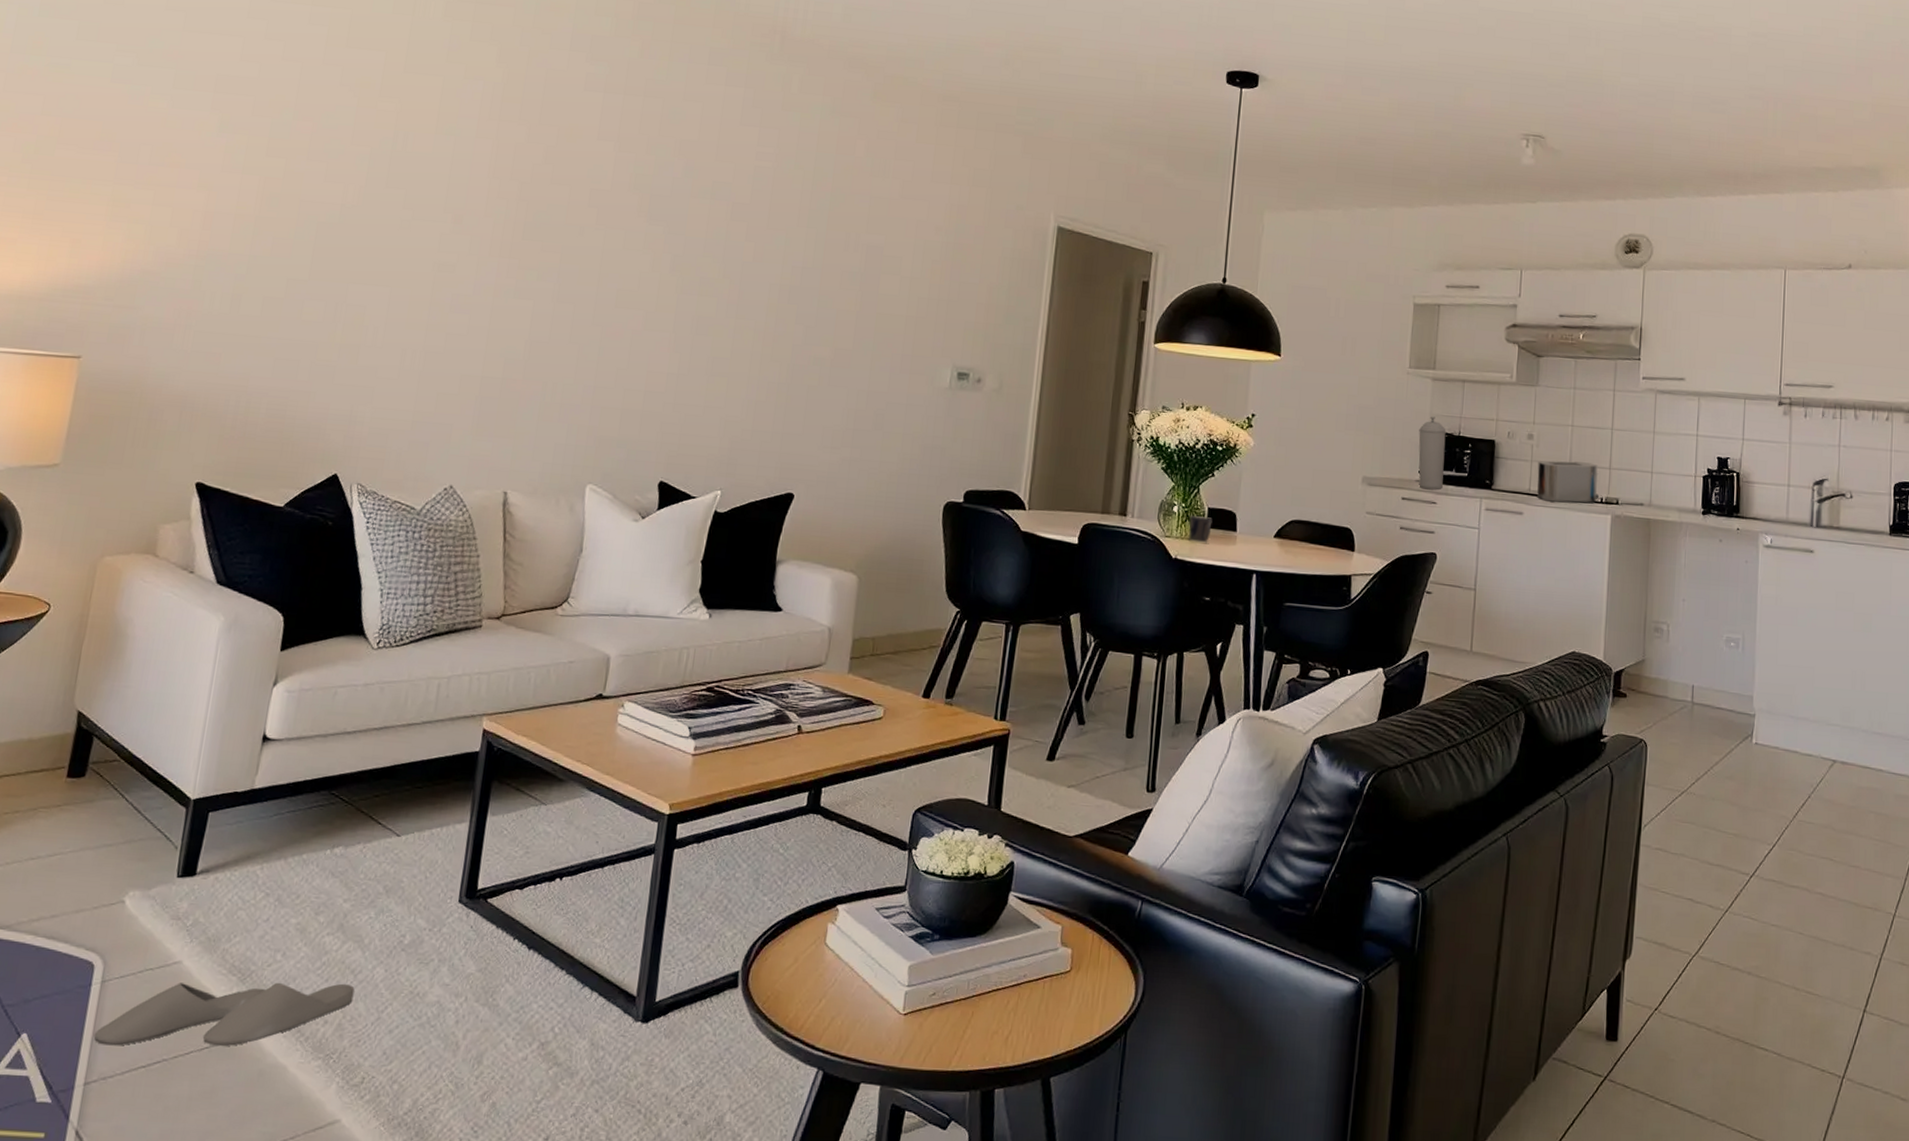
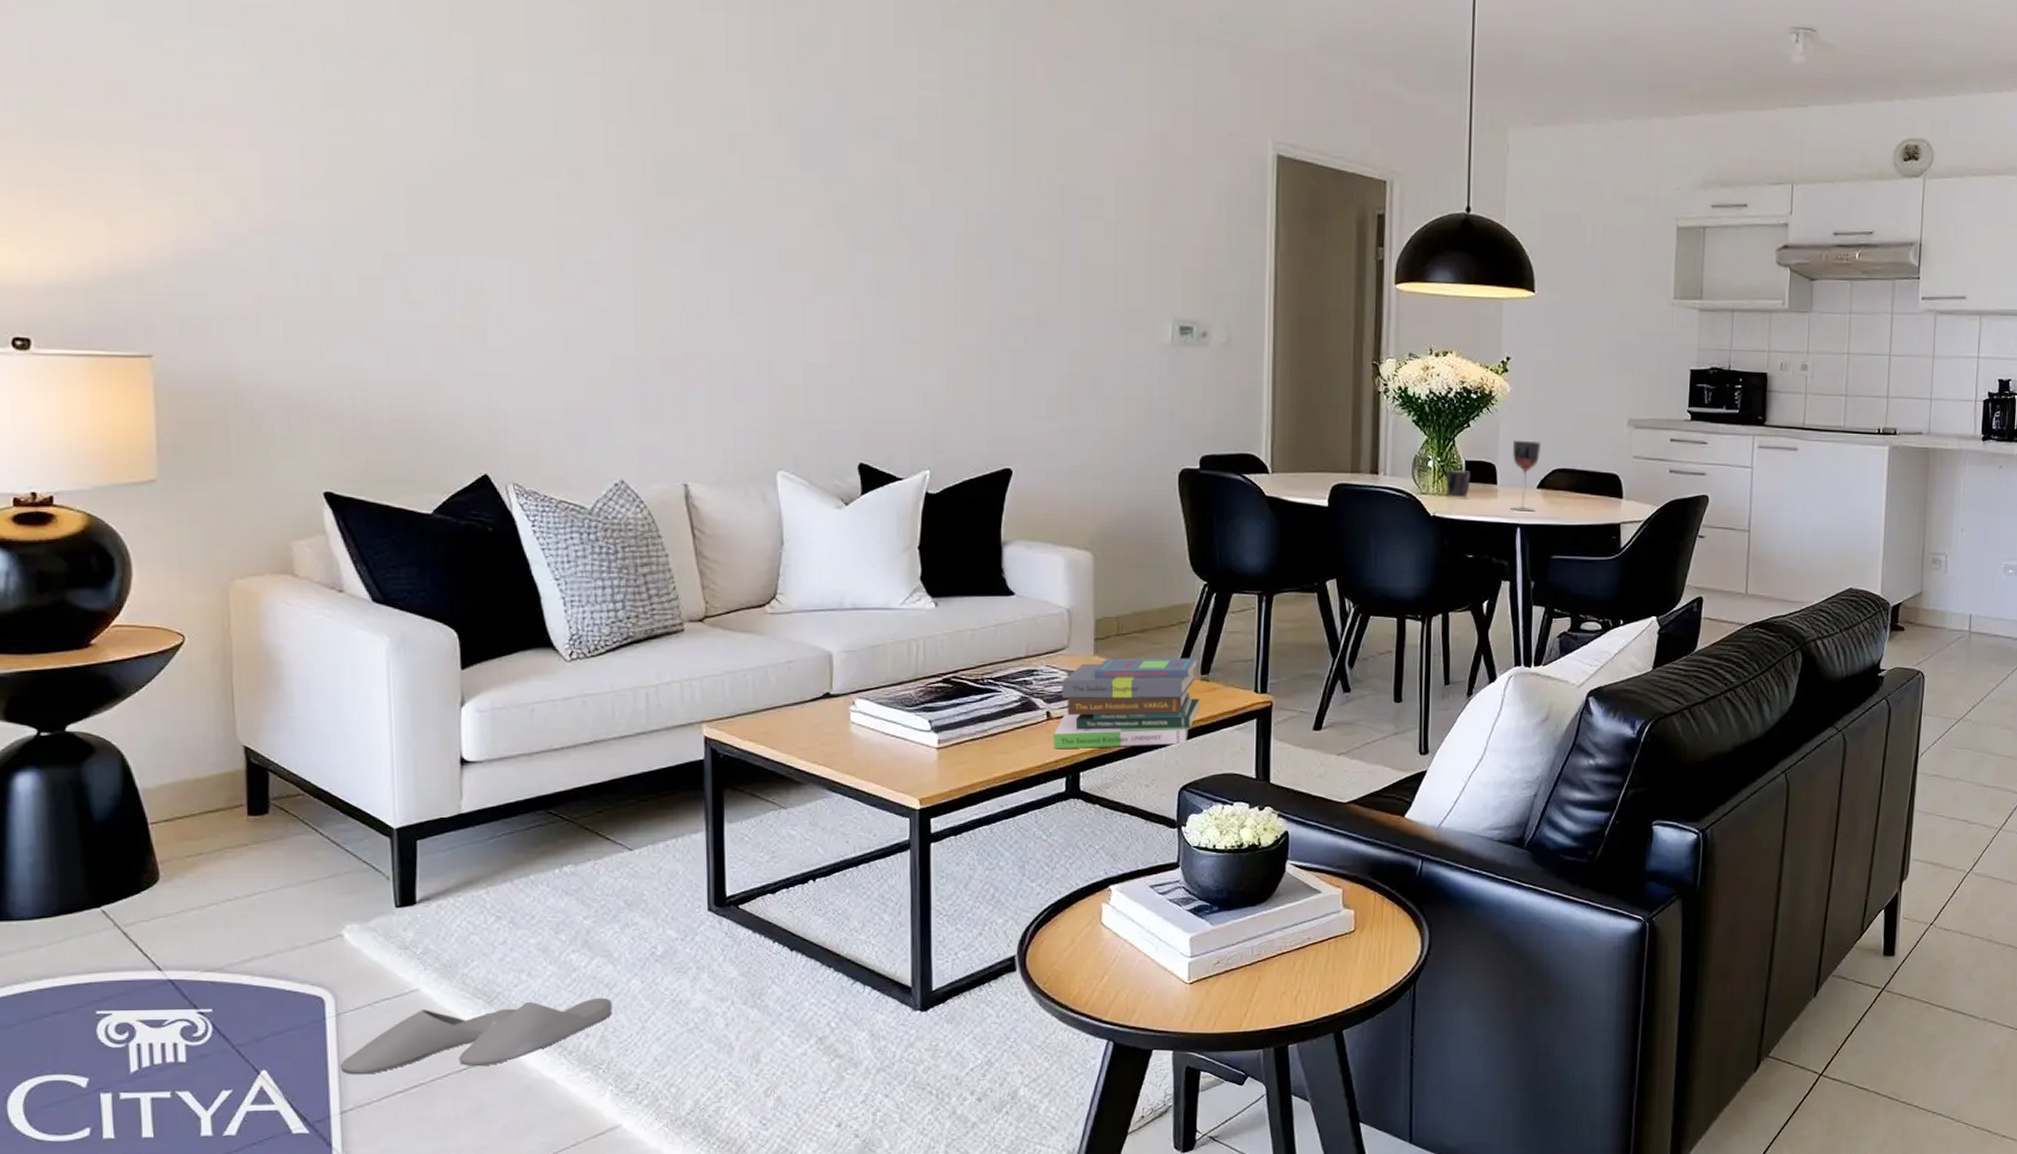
books: none [800,677,944,767] -> present [1053,657,1200,749]
wineglass: none [1247,490,1280,560] -> present [1510,440,1542,512]
canister: present [1418,416,1446,491] -> none [1686,350,1716,430]
toaster: present [1537,460,1599,504] -> none [1811,391,1876,437]

